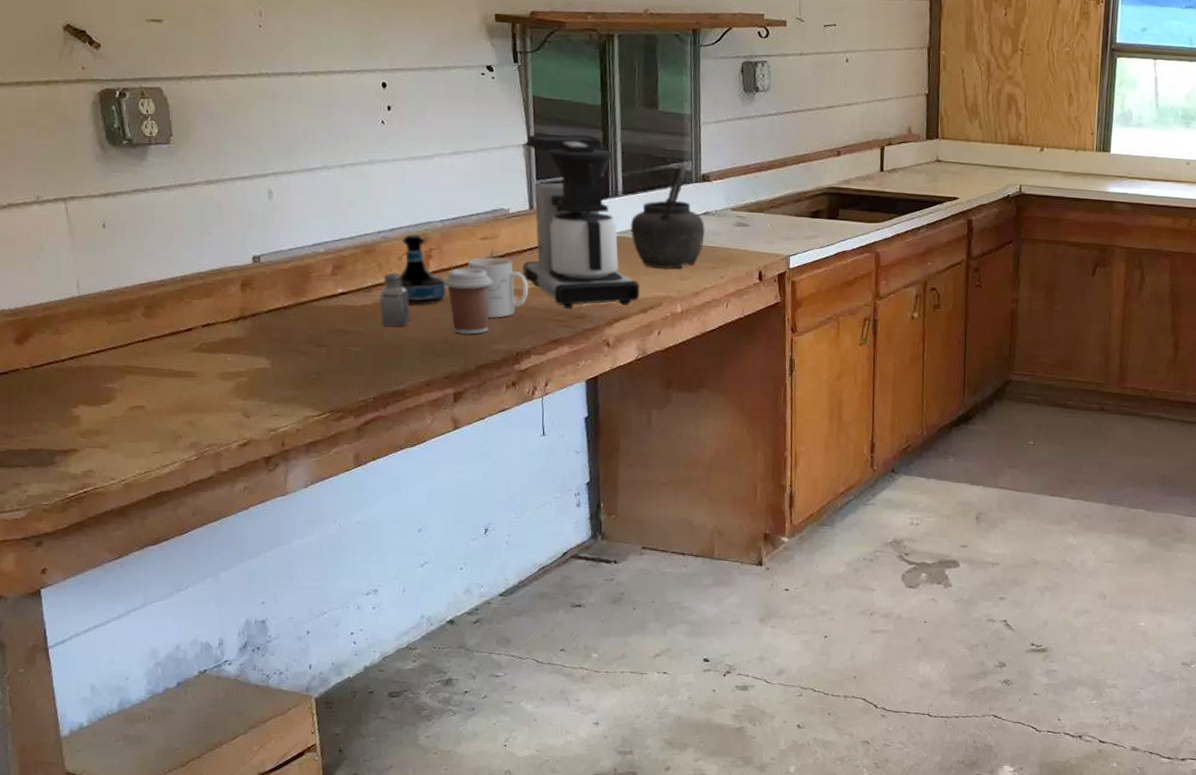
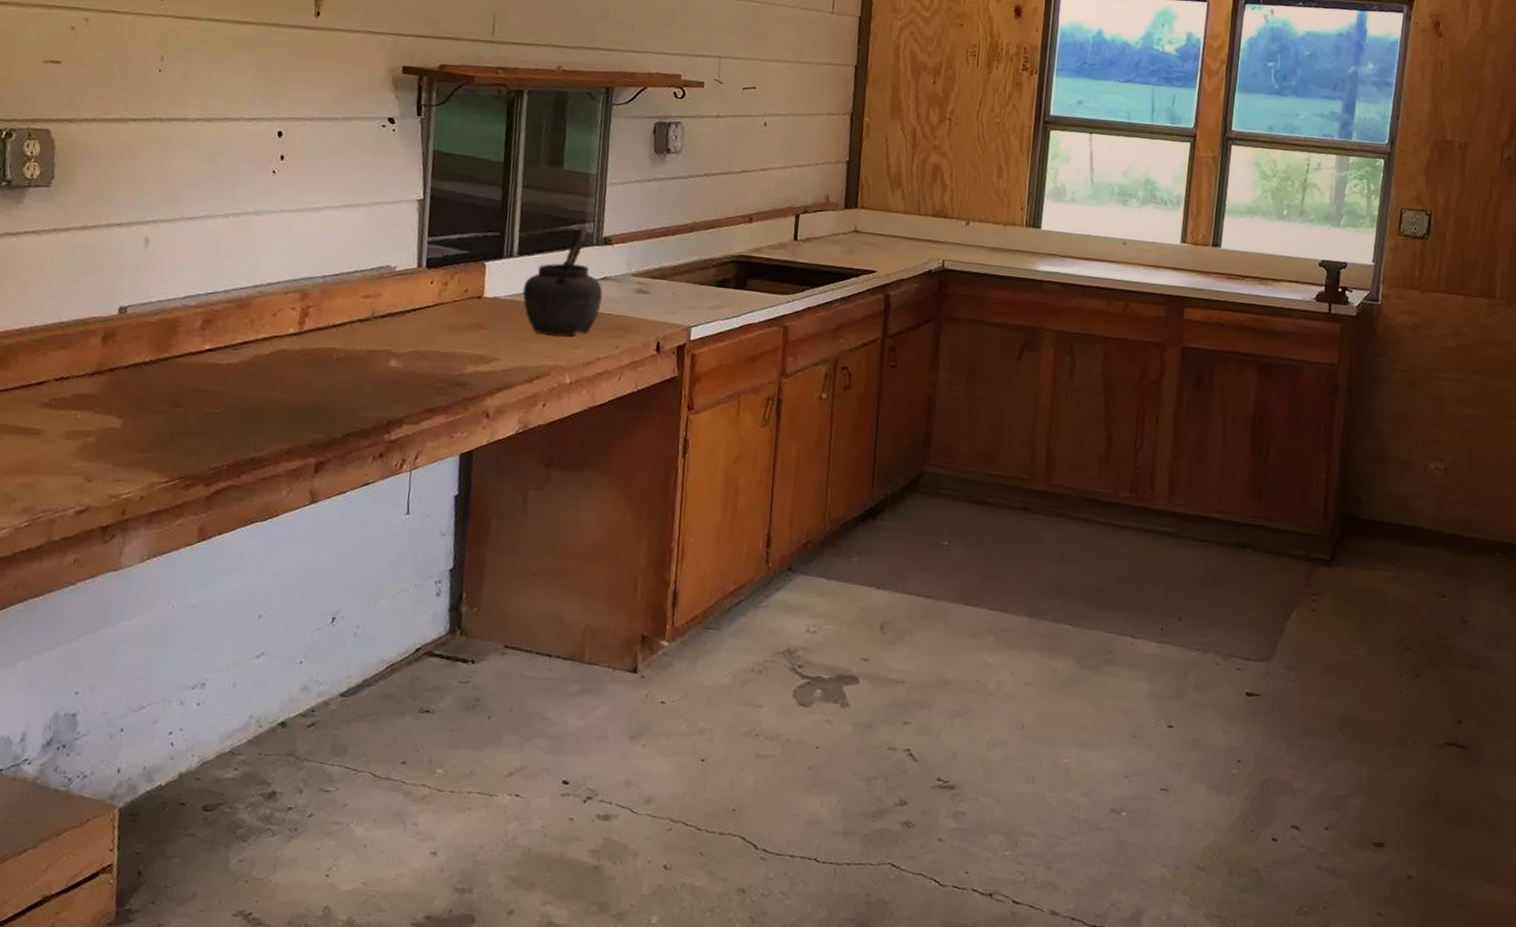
saltshaker: present [380,273,410,327] -> none [246,330,279,388]
tequila bottle: present [399,234,447,306] -> none [271,289,320,366]
coffee cup: present [444,268,493,335] -> none [318,327,371,400]
mug: present [468,257,528,318] -> none [345,317,408,383]
coffee maker: present [523,134,640,309] -> none [403,189,528,376]

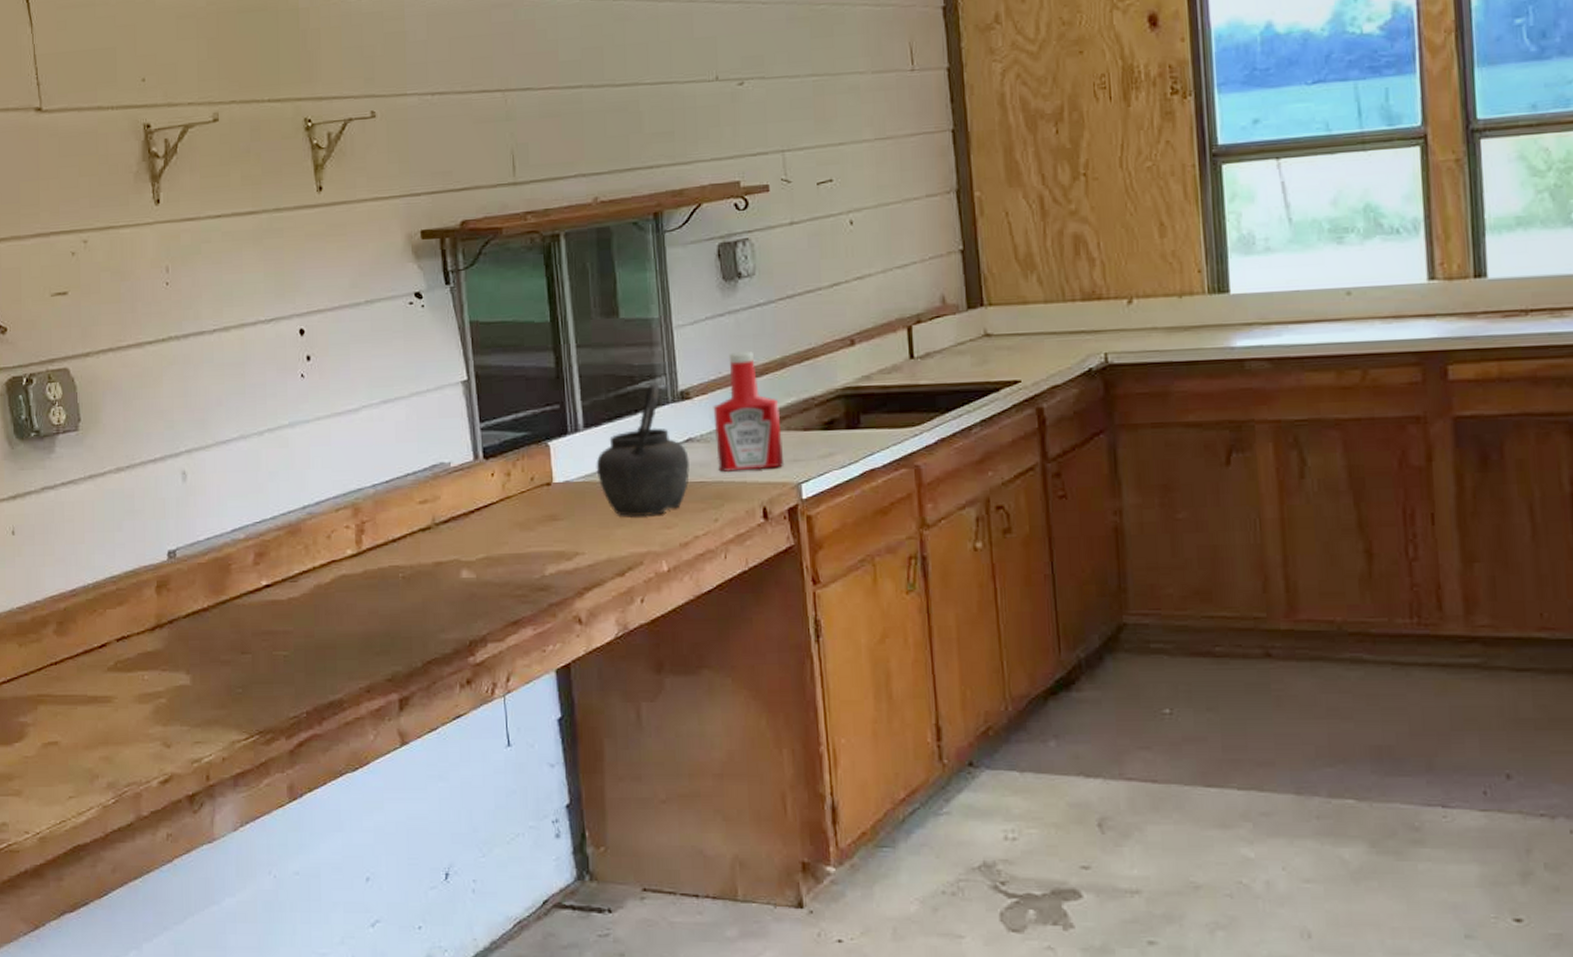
ketchup bottle: none [625,212,684,312] -> present [713,350,785,472]

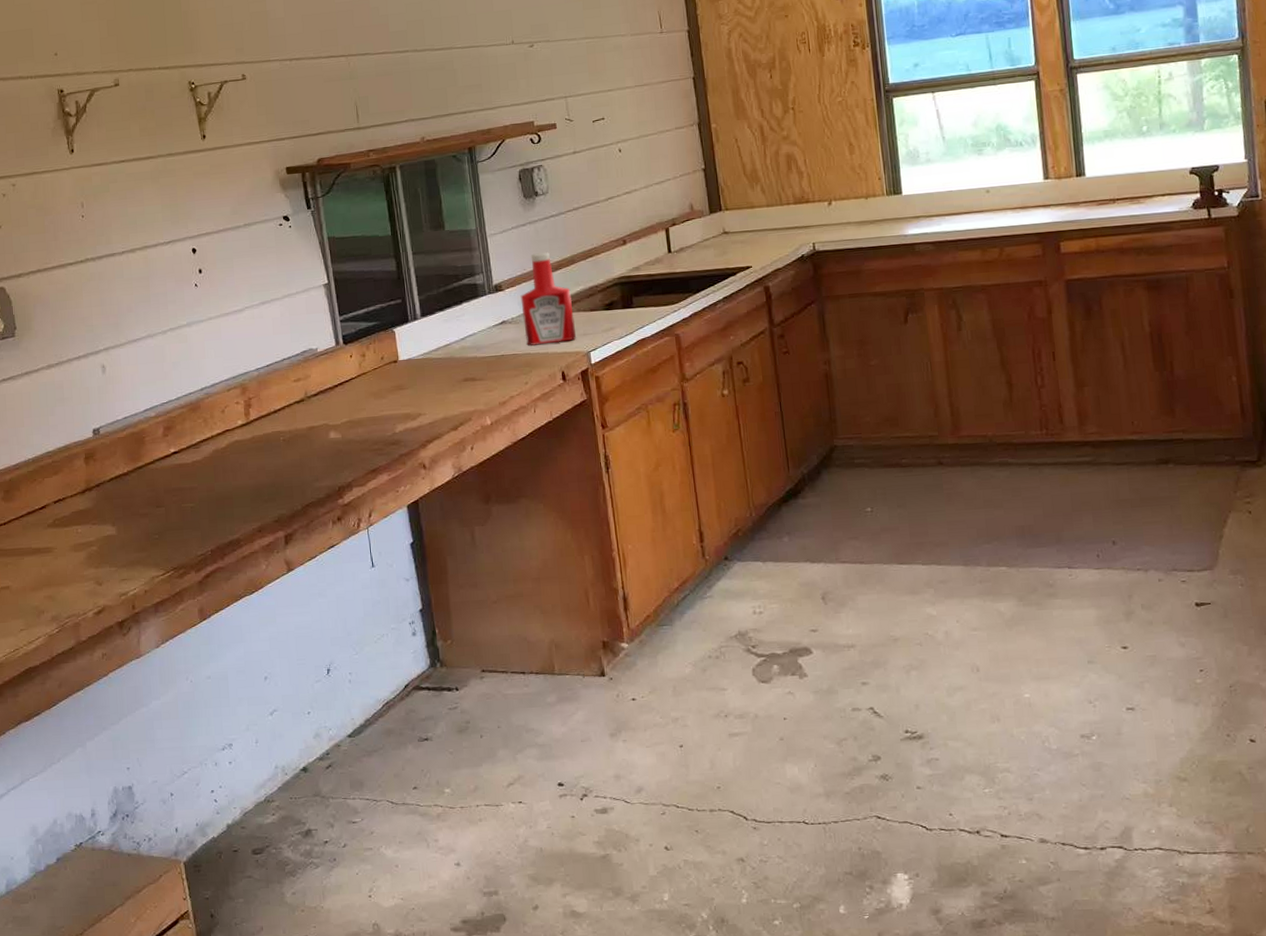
kettle: present [596,383,690,516] -> none [431,279,504,384]

